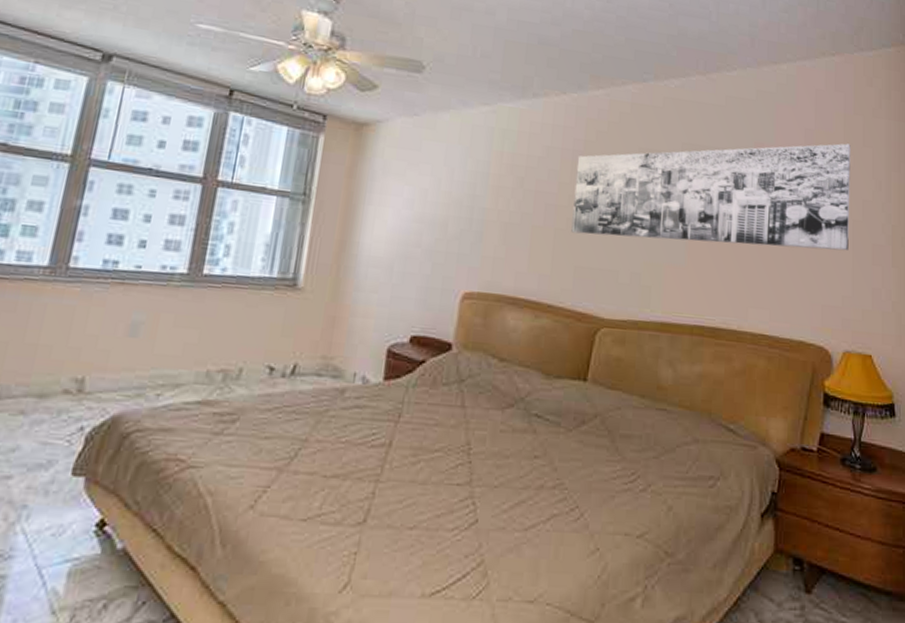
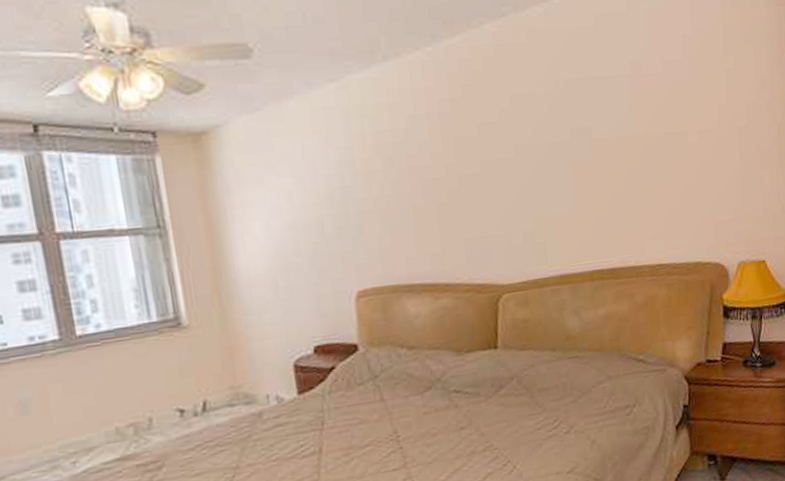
wall art: present [571,143,851,251] -> none [446,43,736,205]

